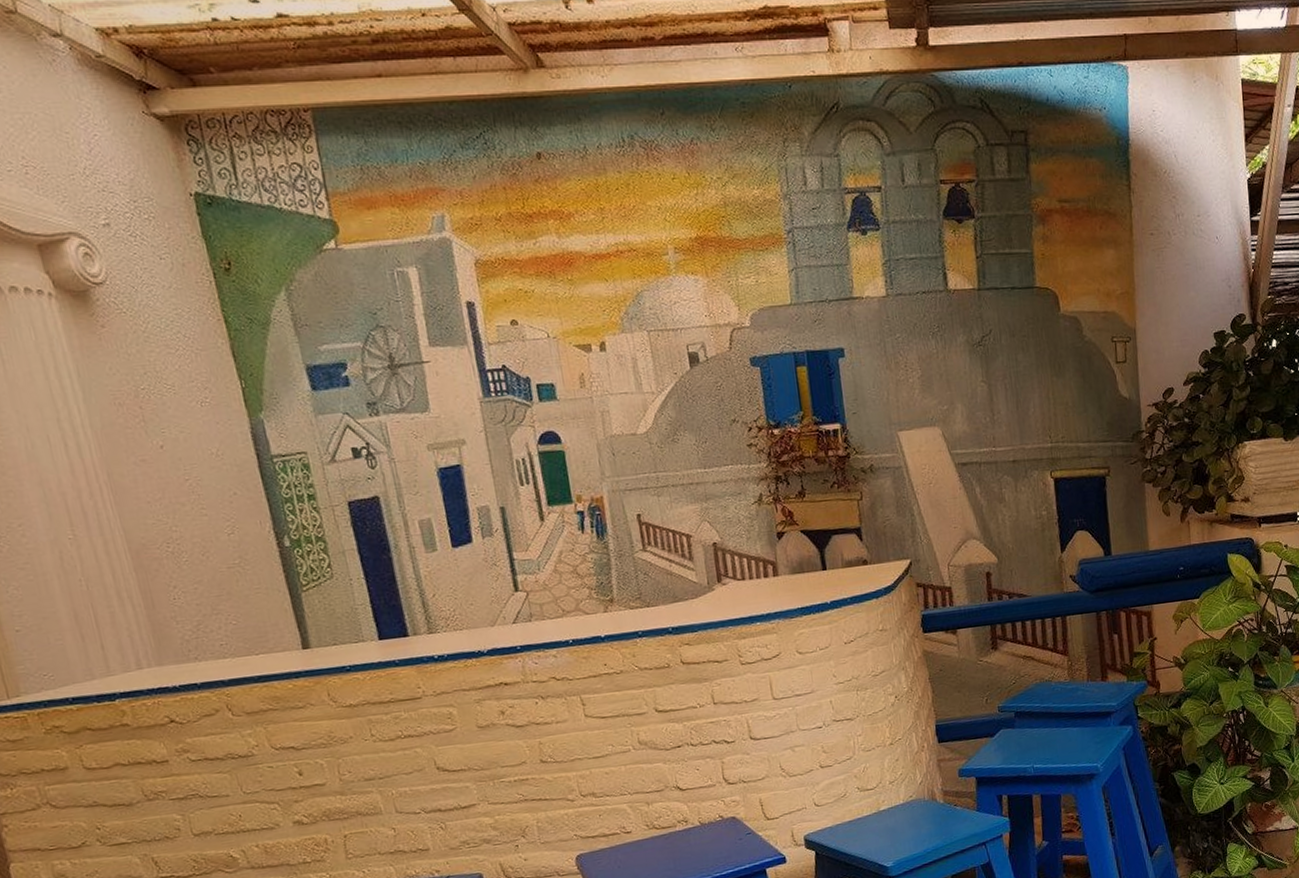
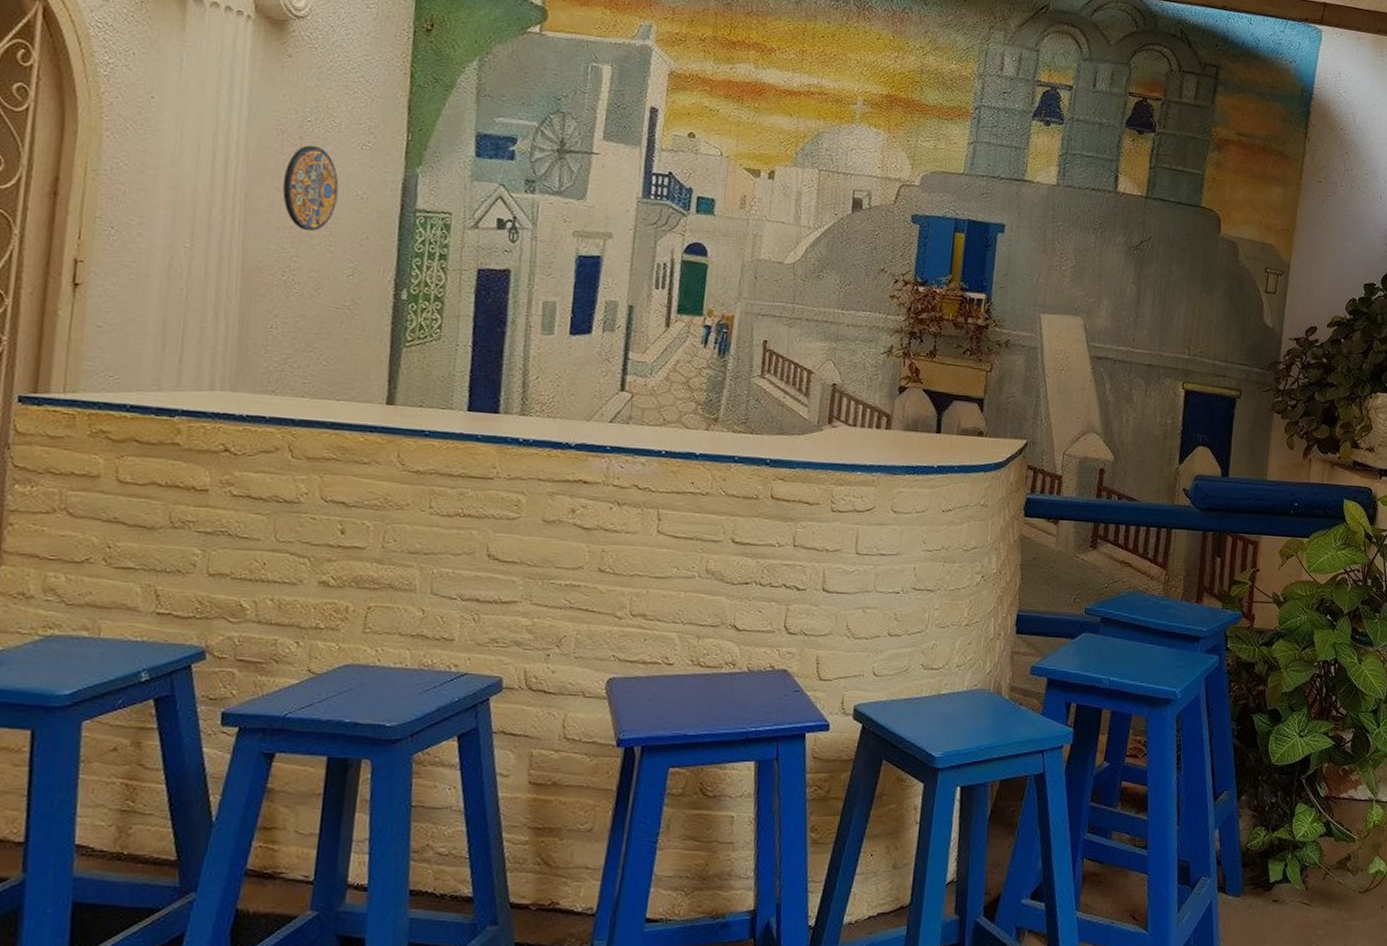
manhole cover: none [136,412,196,499] -> present [282,145,339,231]

